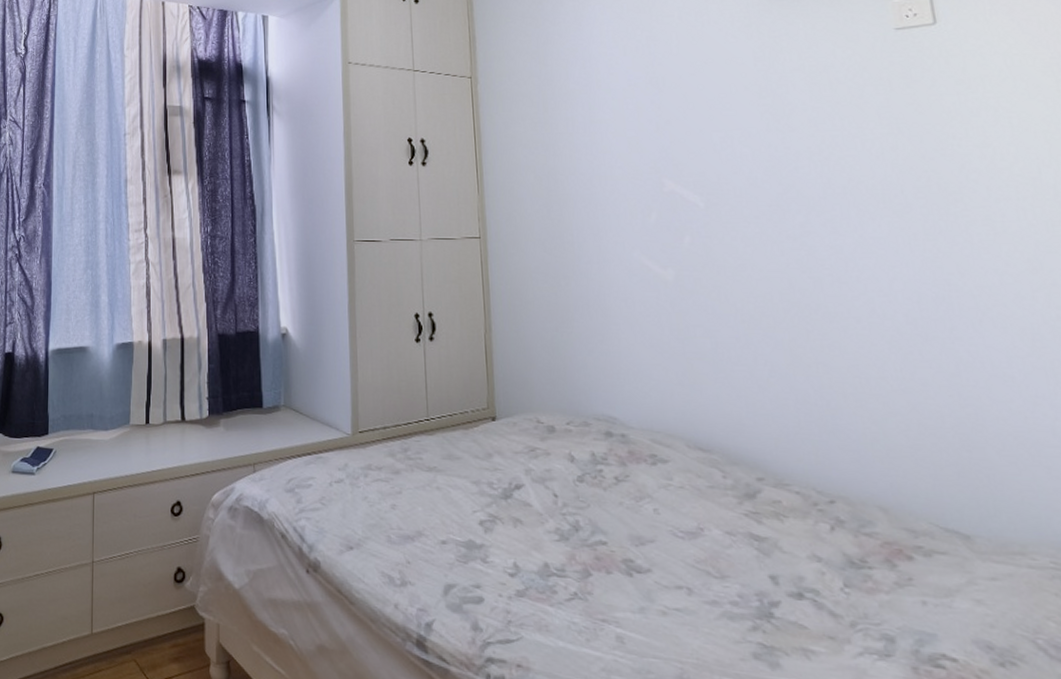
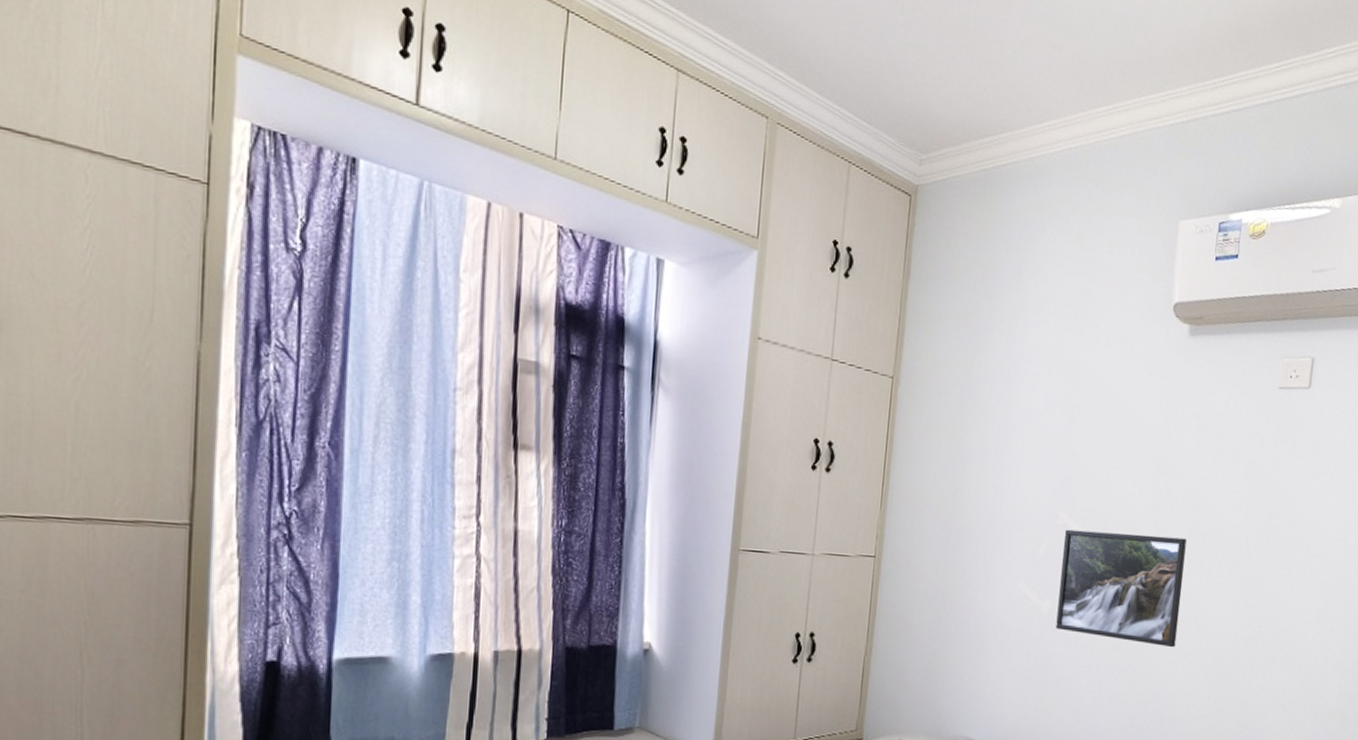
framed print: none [674,194,840,313] -> present [1055,529,1187,648]

